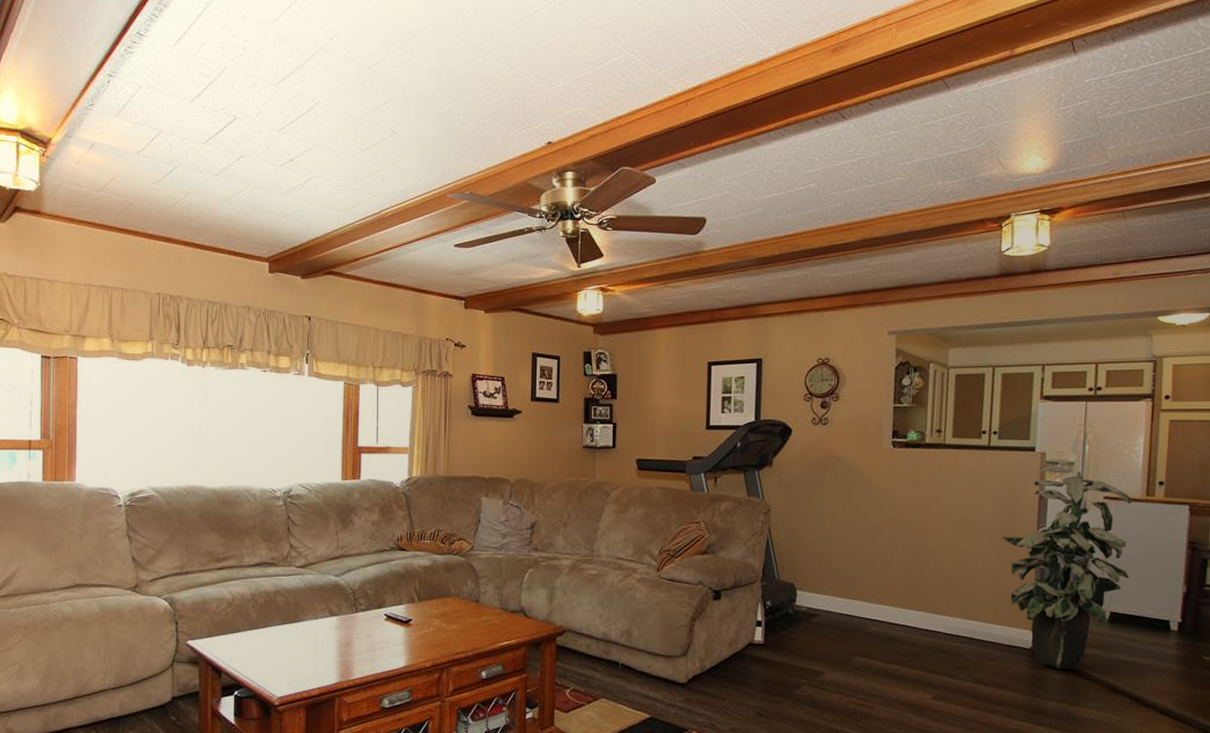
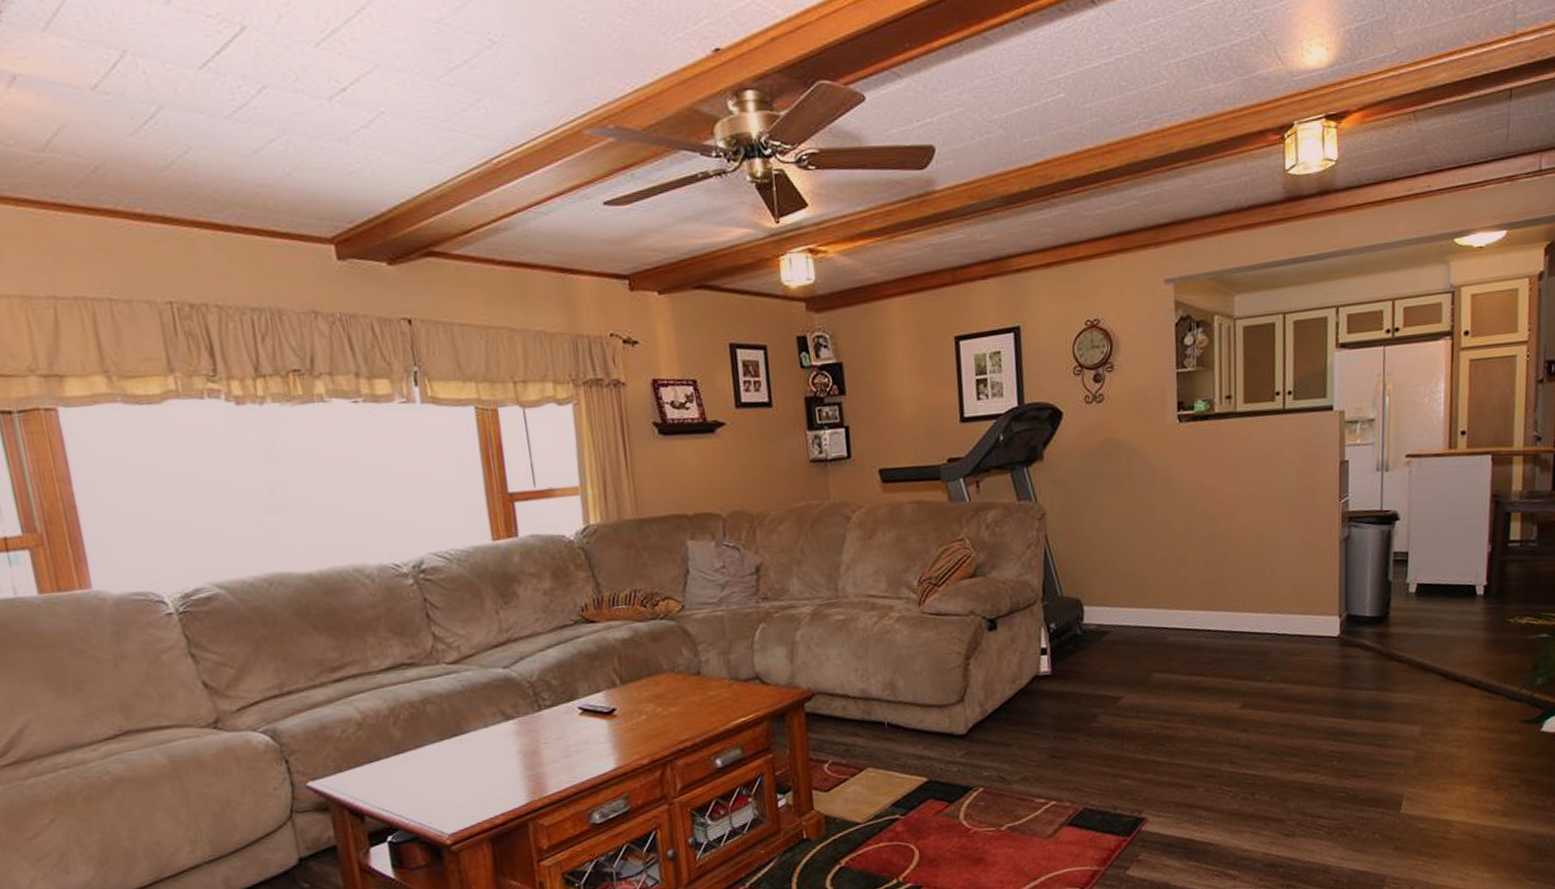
indoor plant: present [1001,465,1132,671] -> none [1302,425,1435,655]

